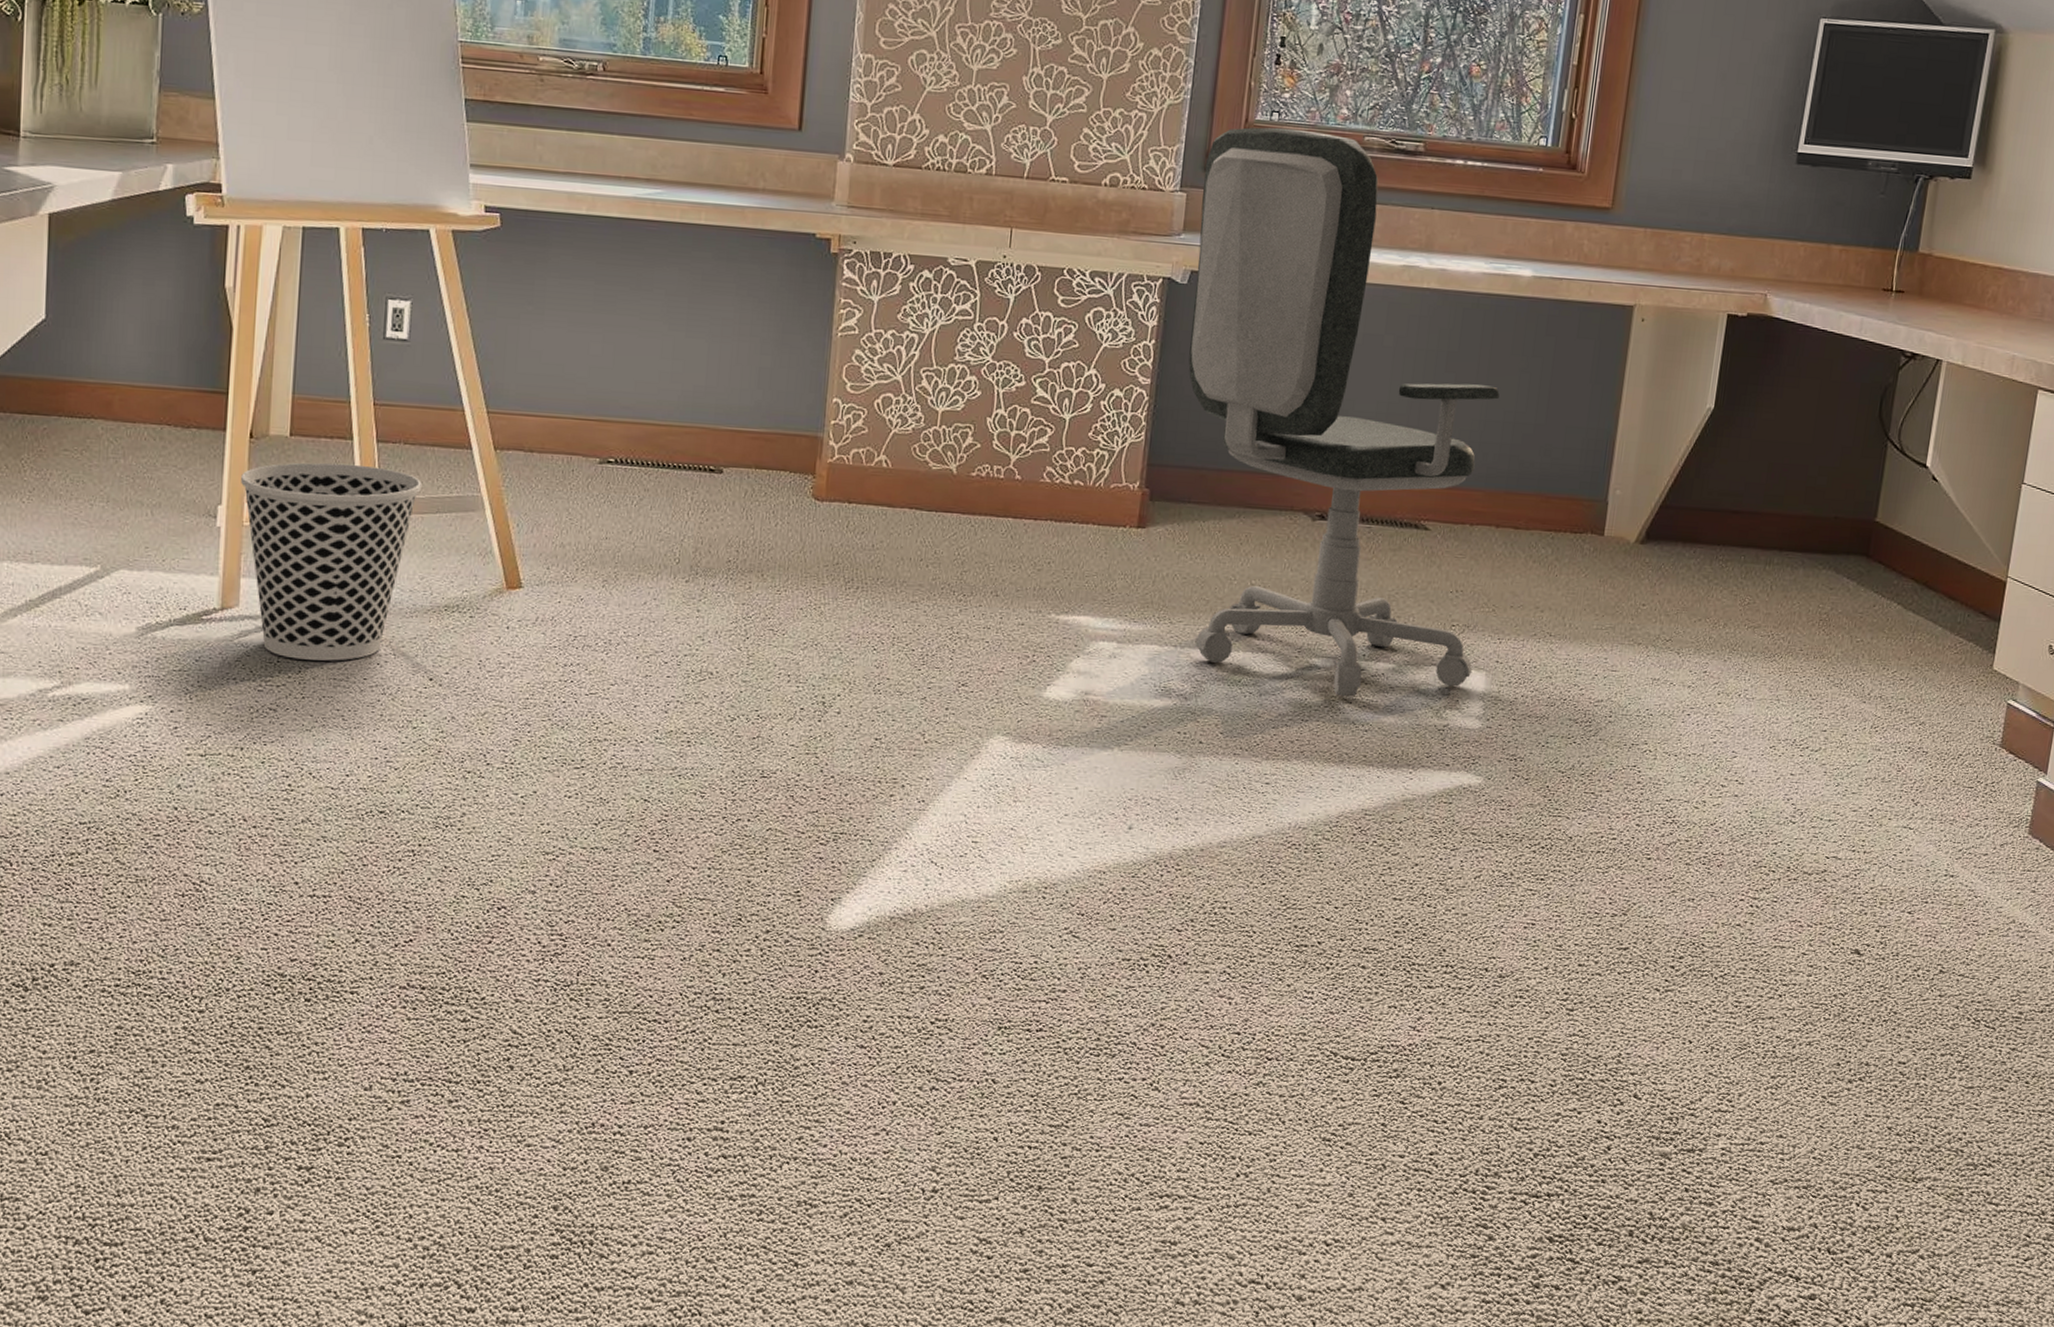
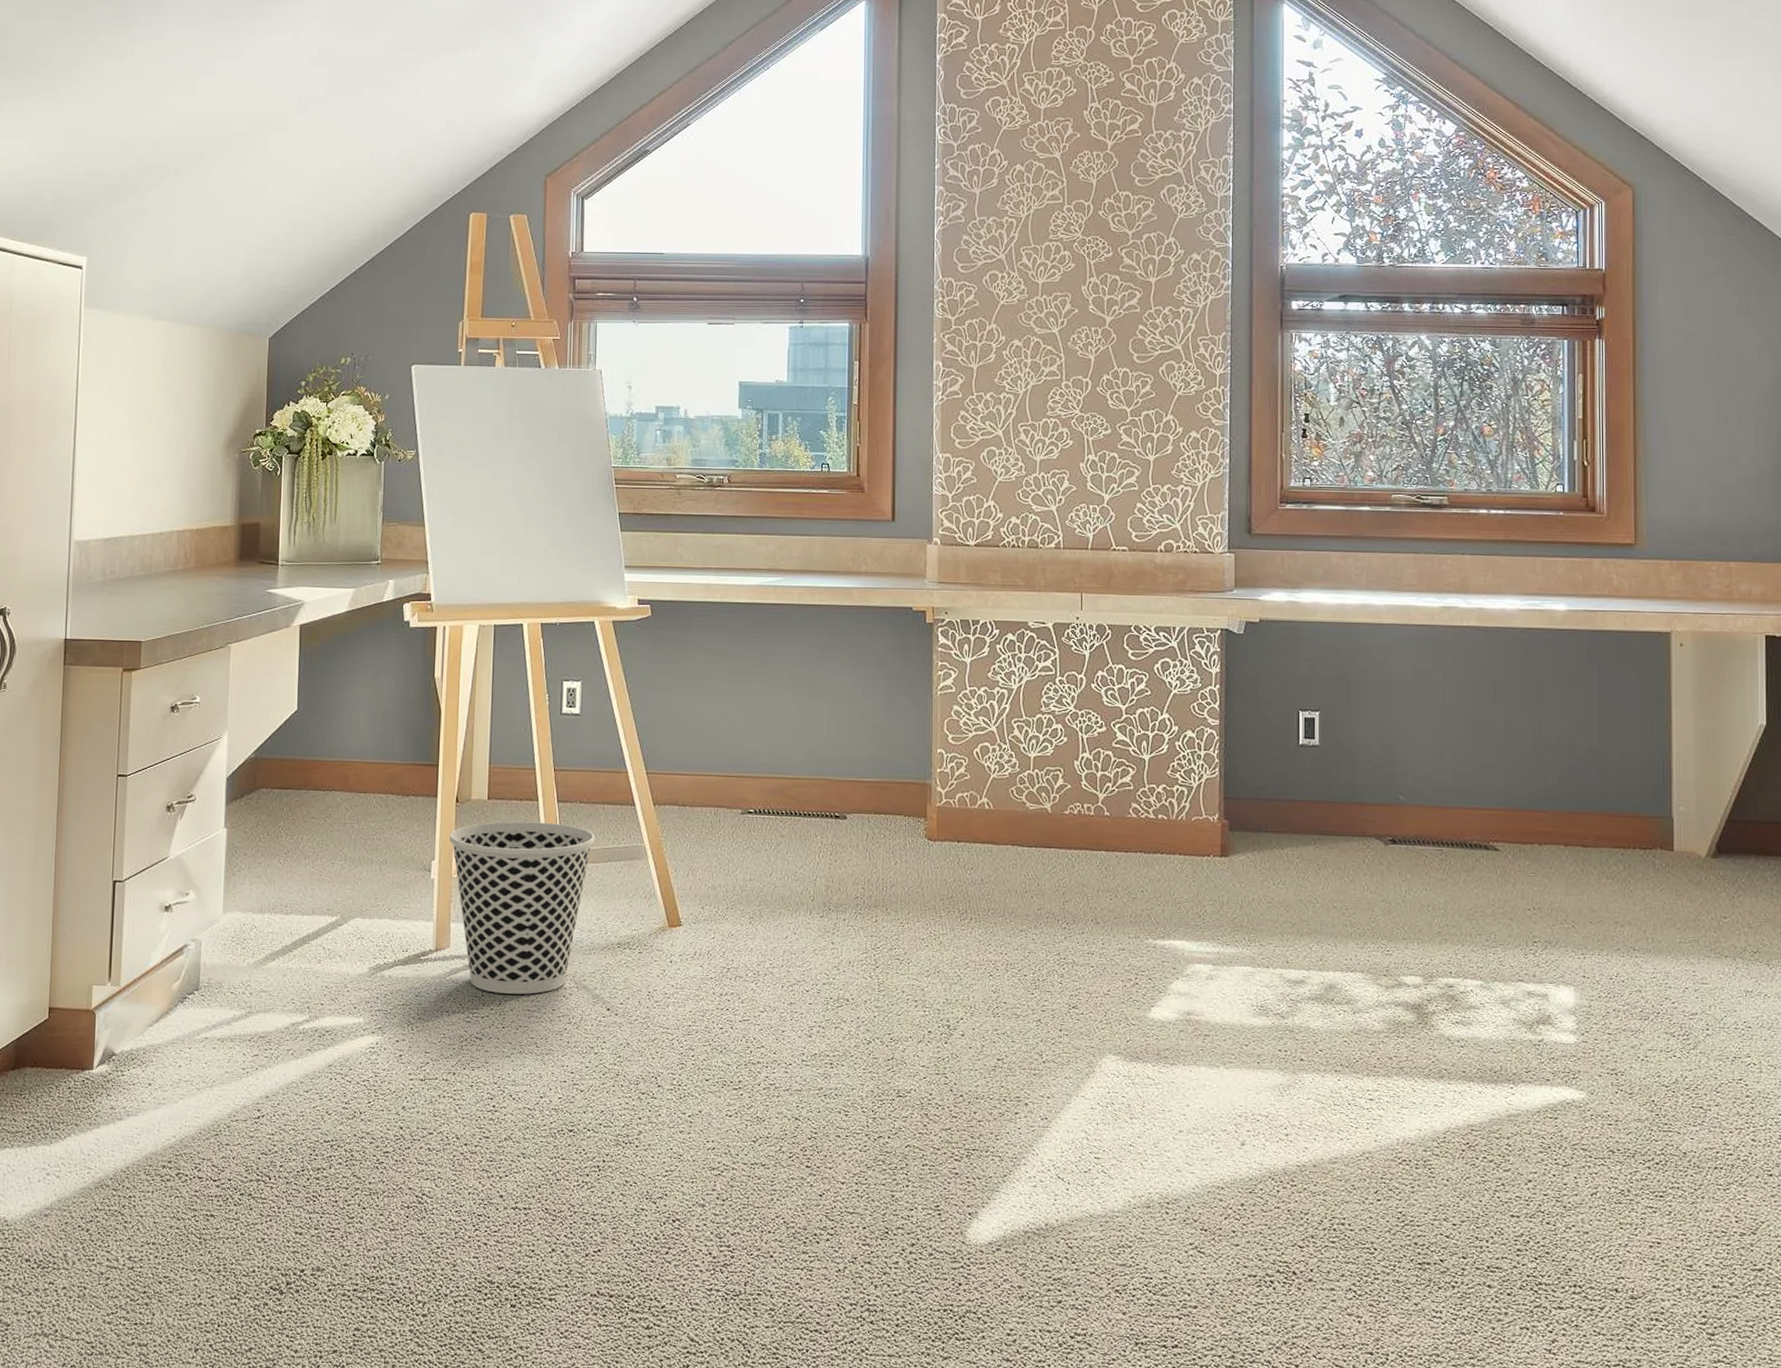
office chair: present [1188,127,1500,697] -> none [1248,491,1559,1014]

